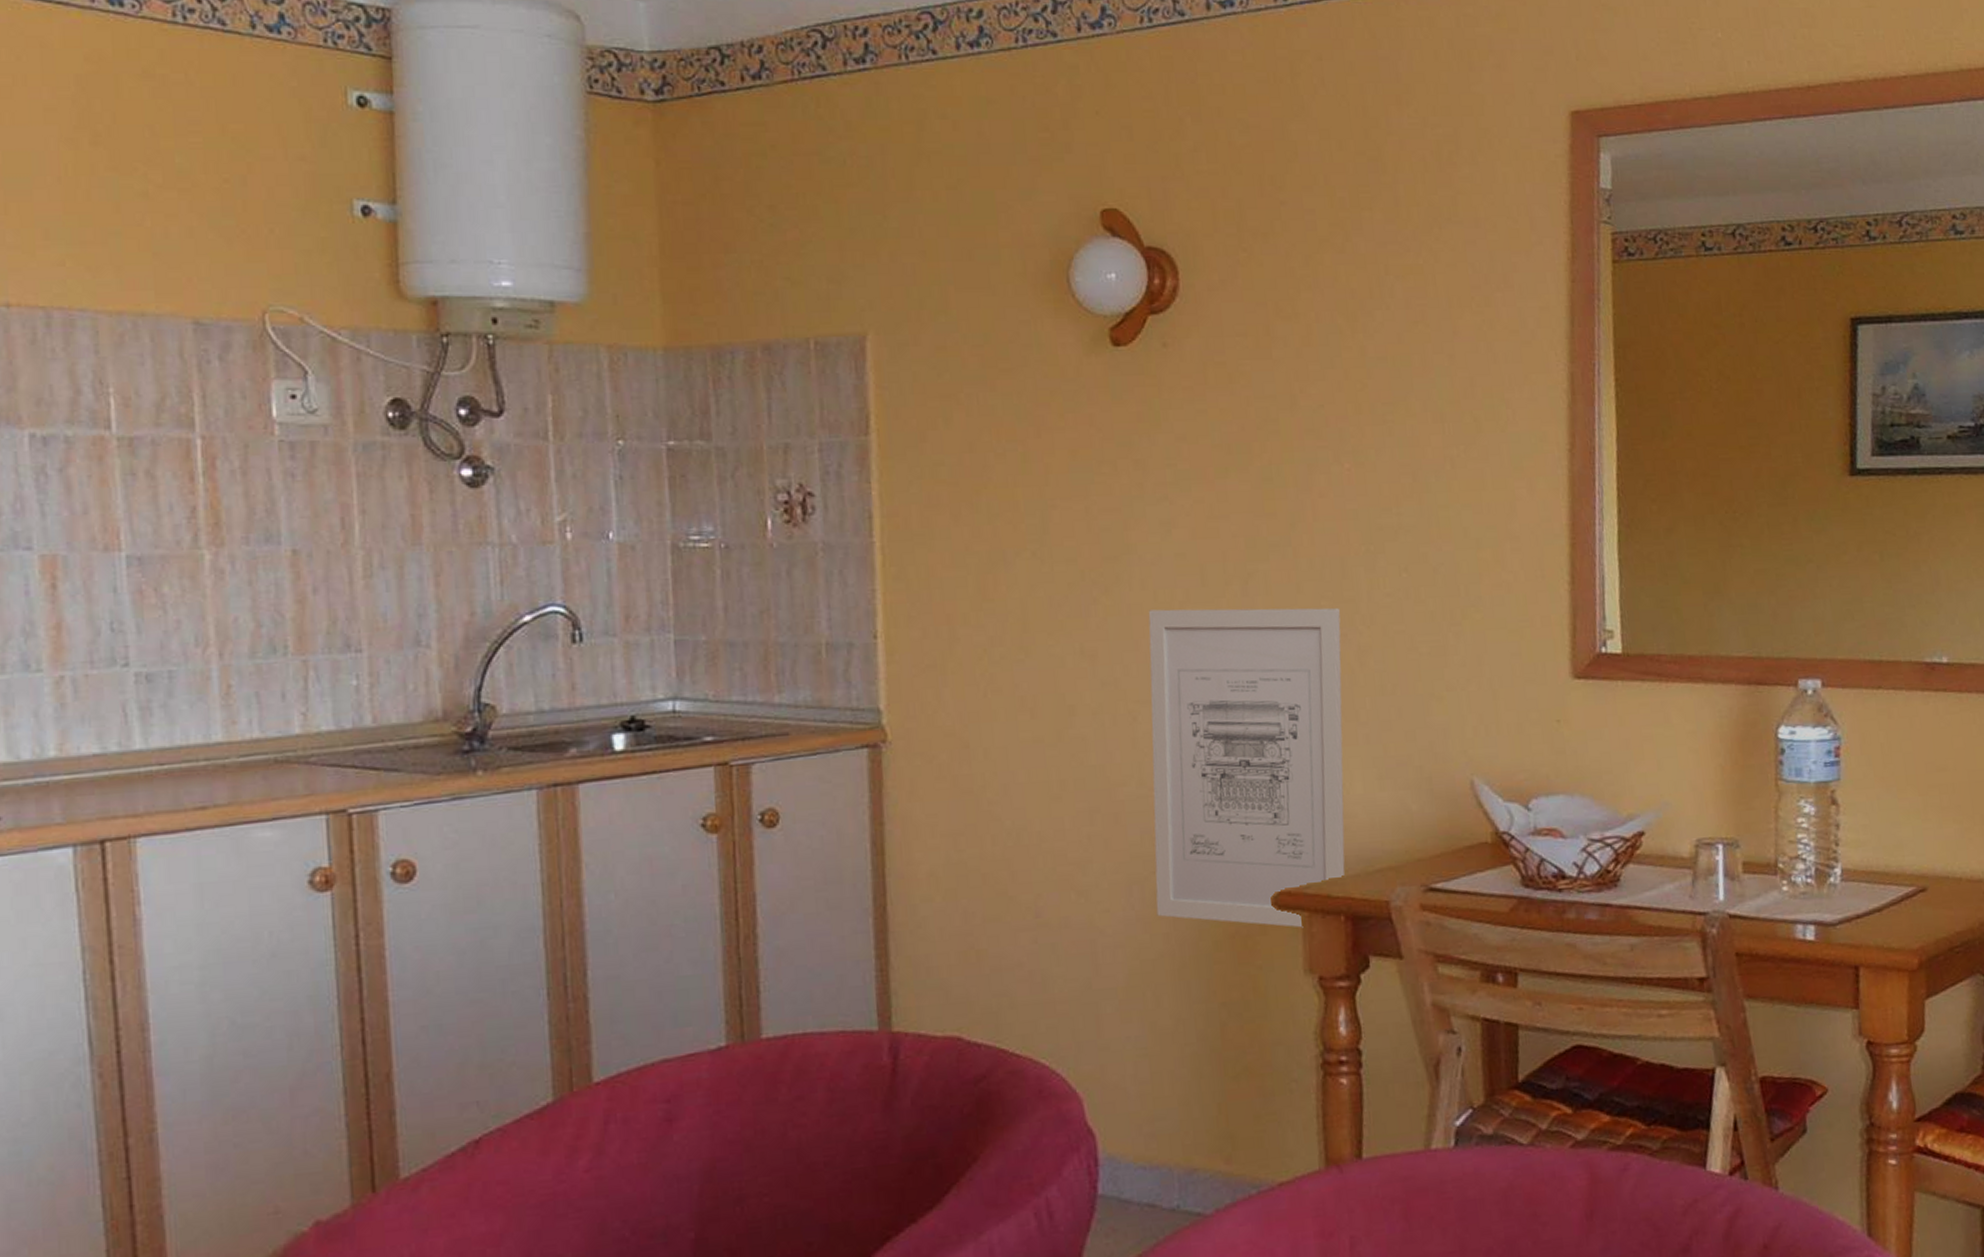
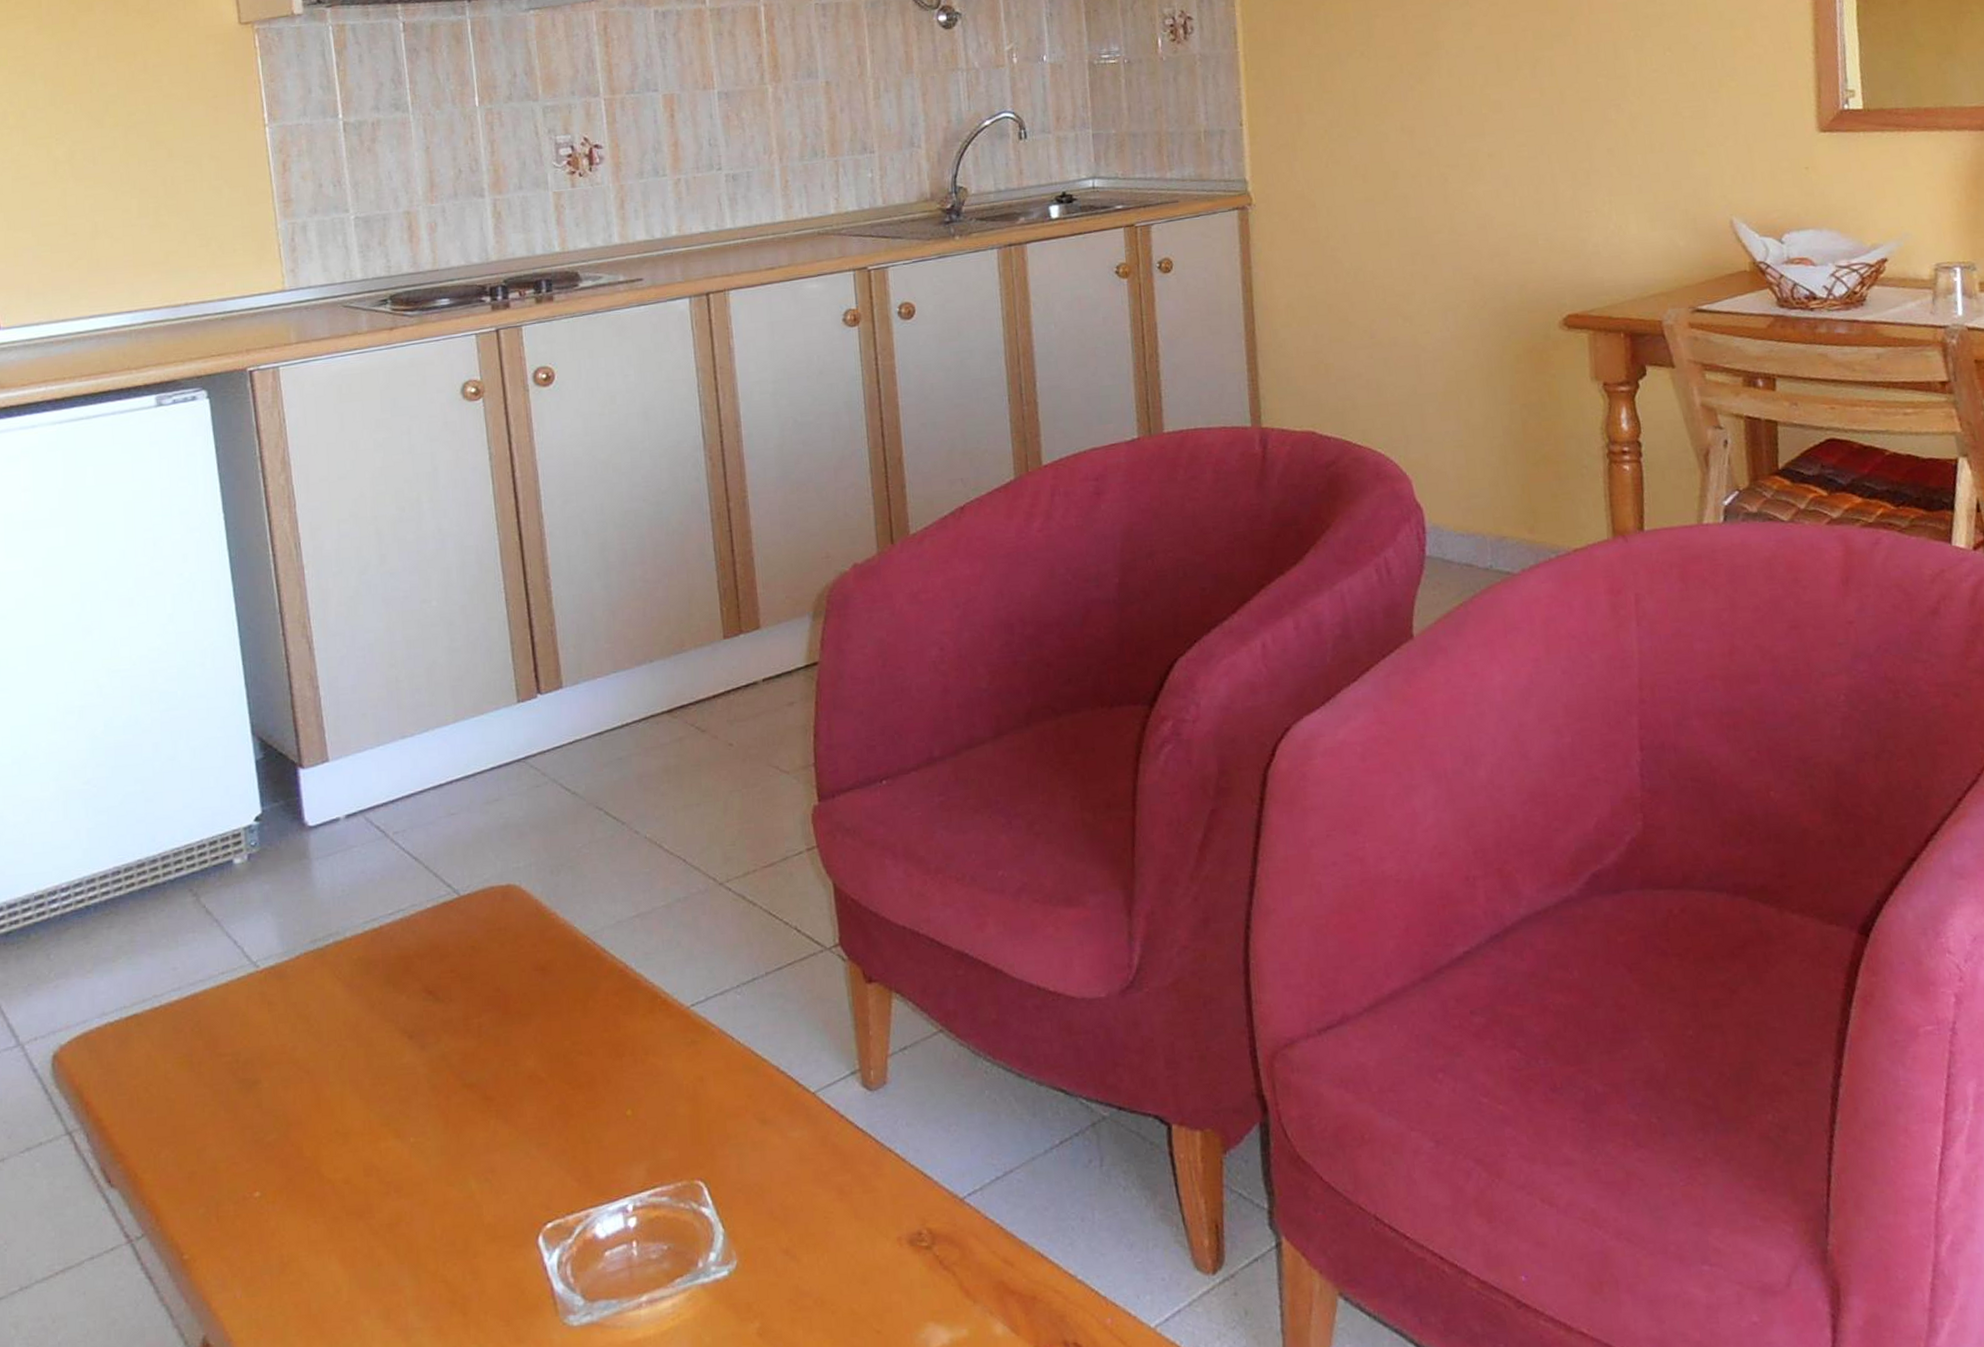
wall art: present [1148,607,1345,928] -> none [1454,84,1624,344]

